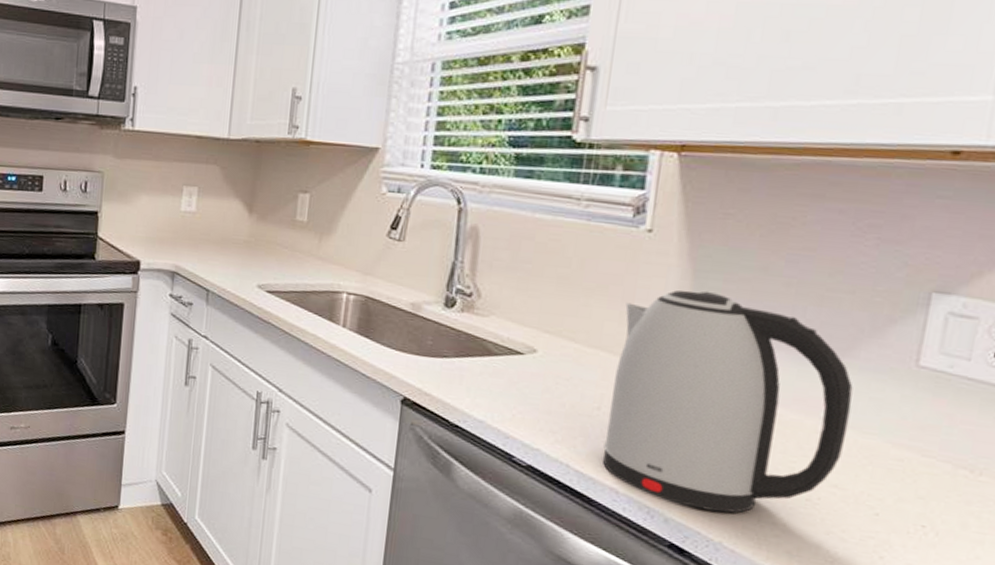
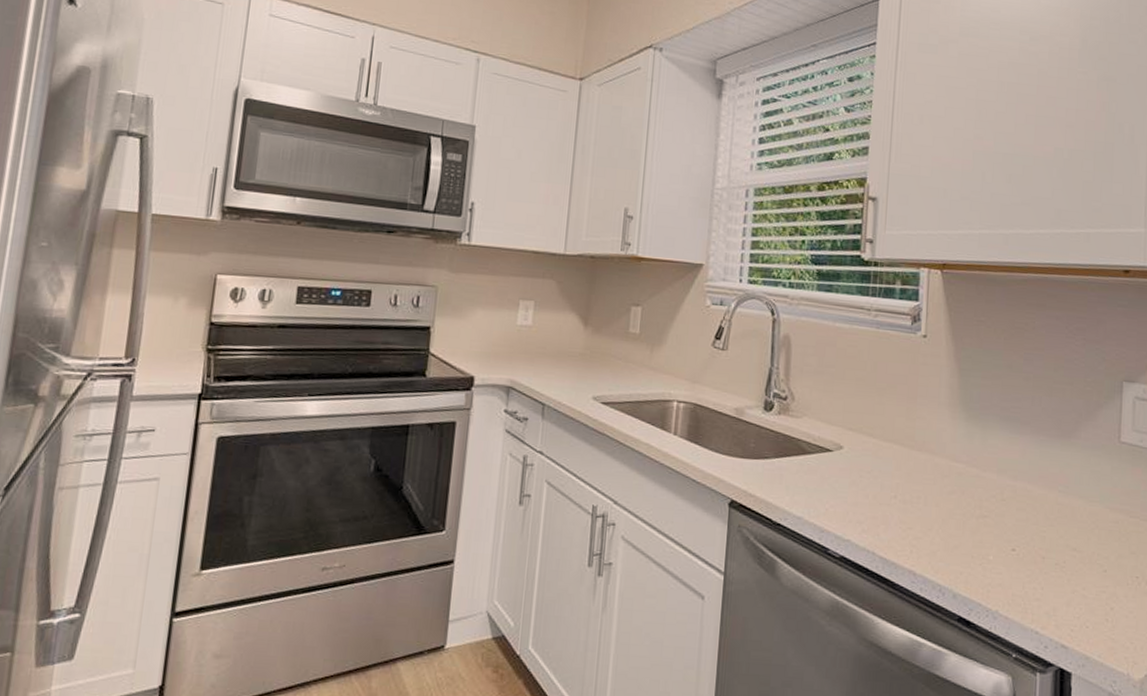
kettle: present [602,290,853,513] -> none [901,387,1080,583]

